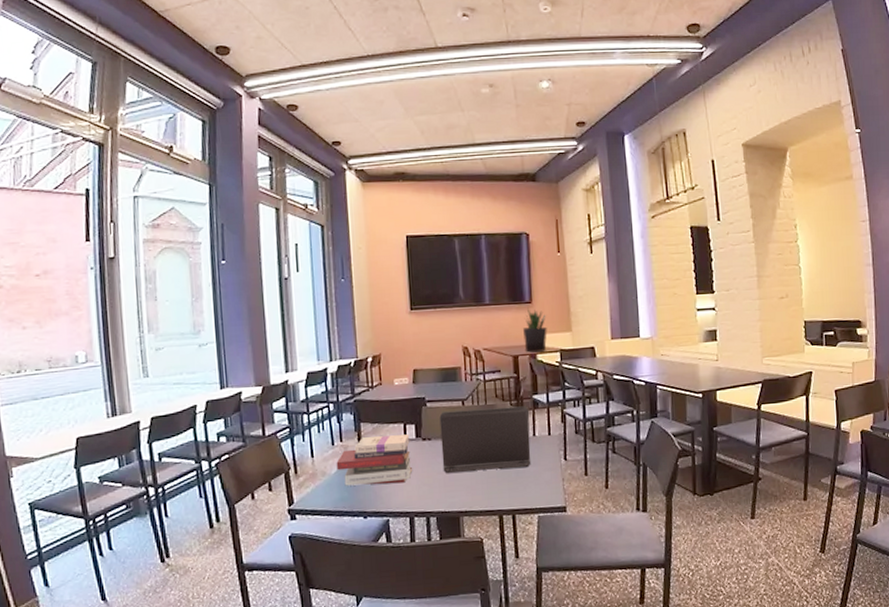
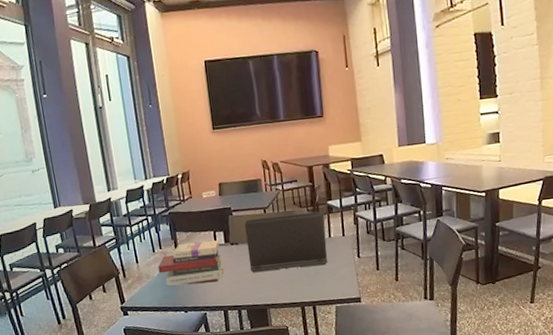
planter: present [523,307,547,353] -> none [316,121,339,163]

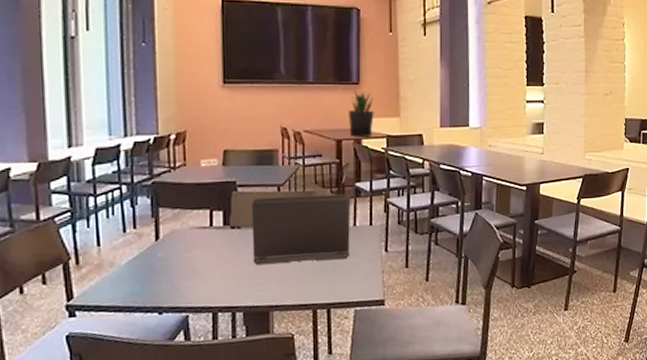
books: present [158,240,224,286] -> none [128,222,219,279]
planter: none [316,121,339,163] -> present [349,89,374,137]

